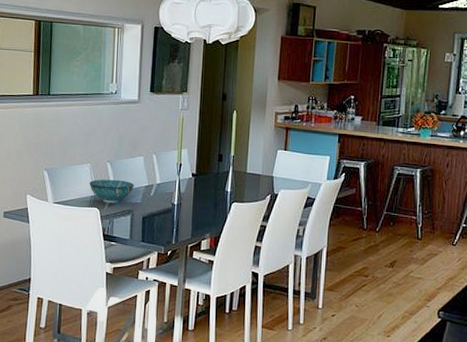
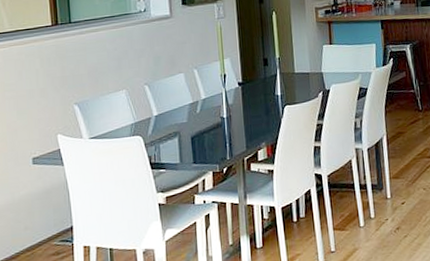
decorative bowl: present [89,179,134,203] -> none [127,101,178,129]

